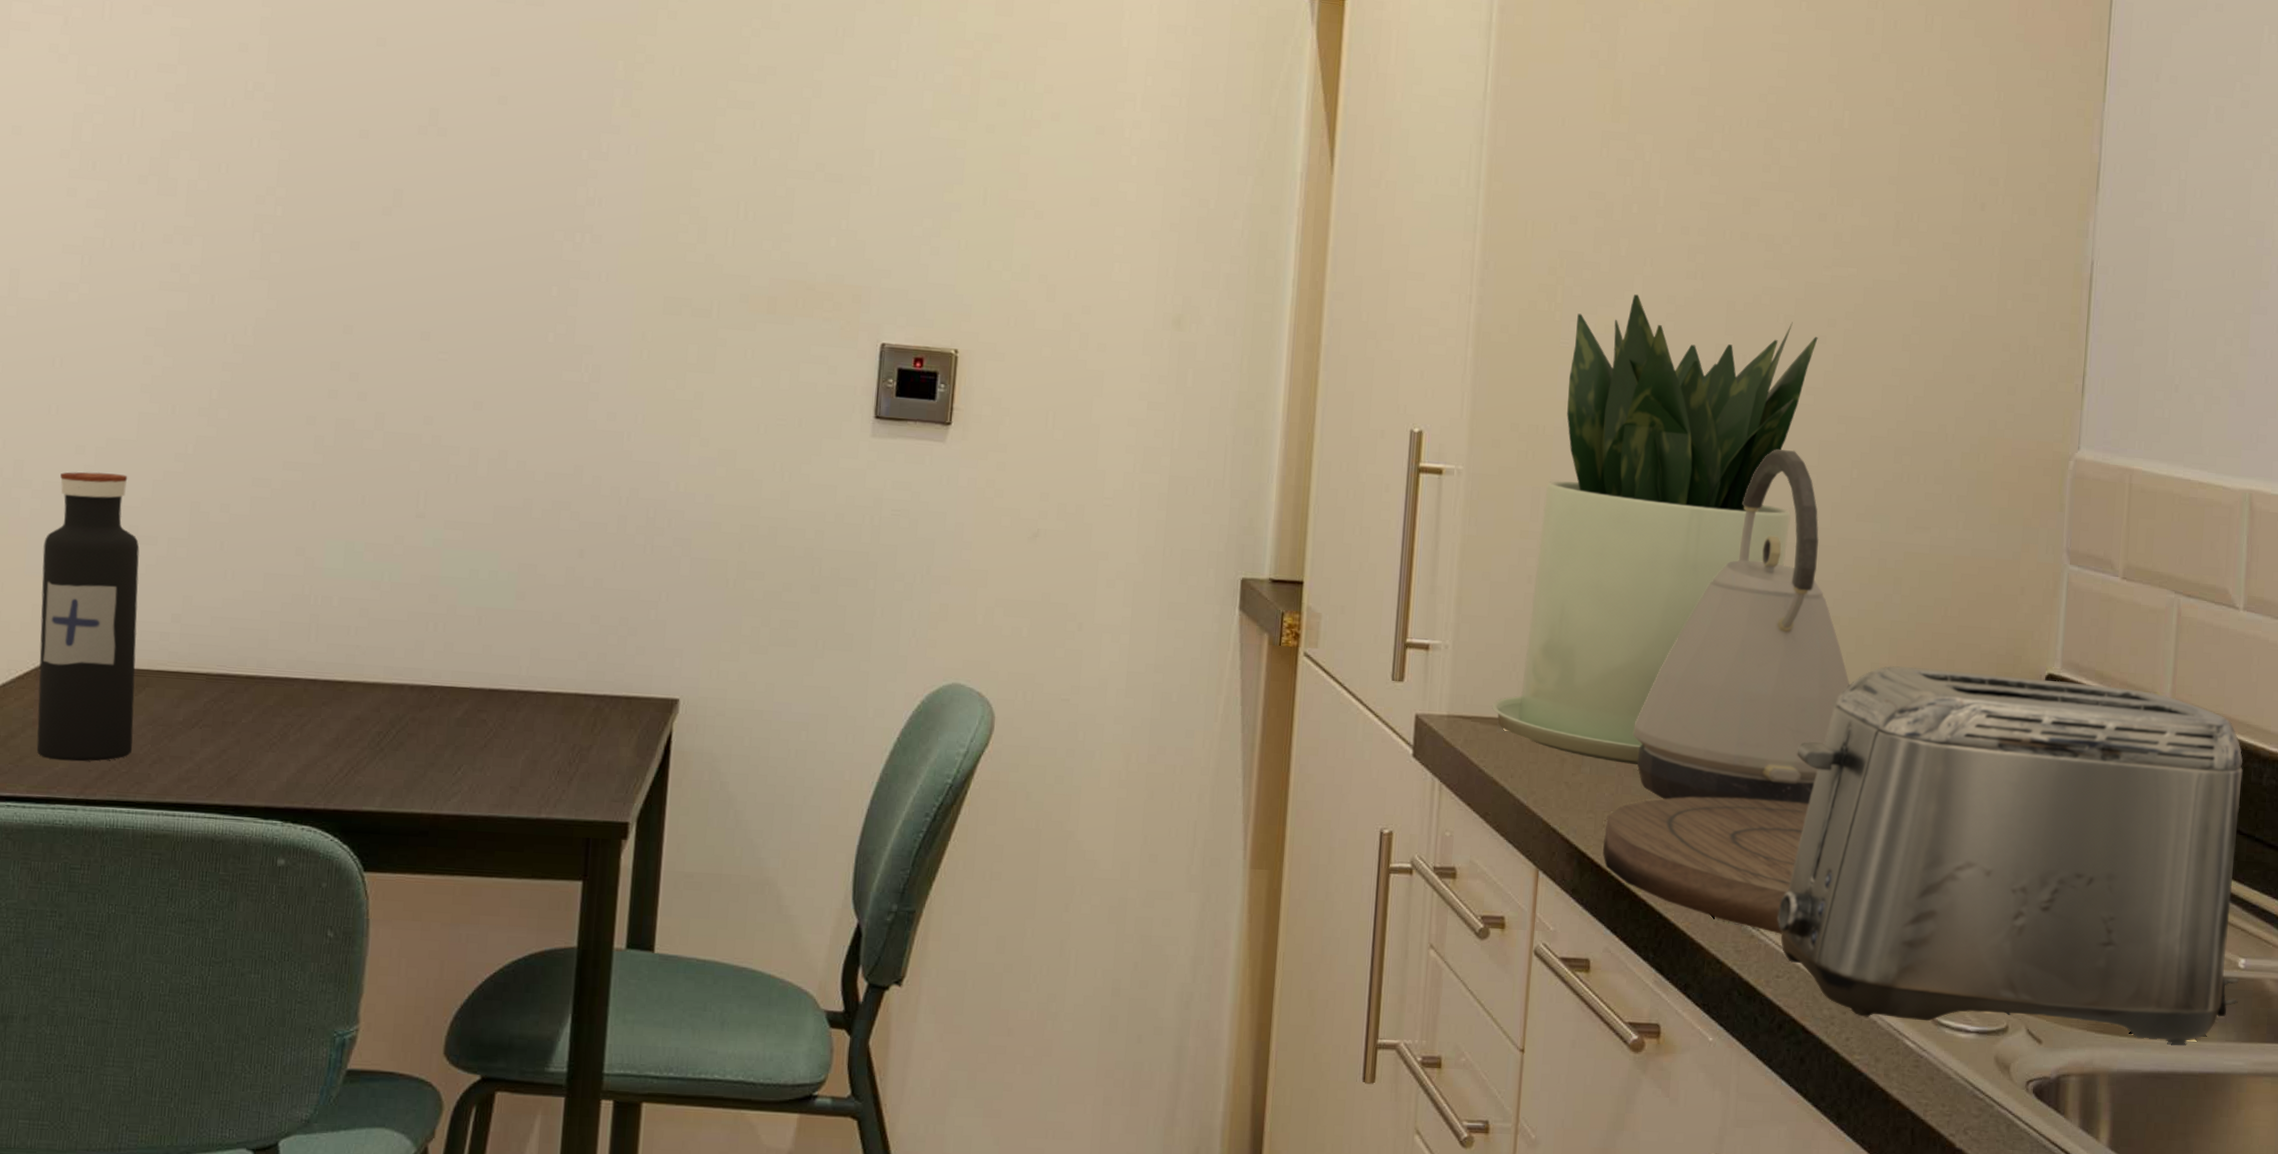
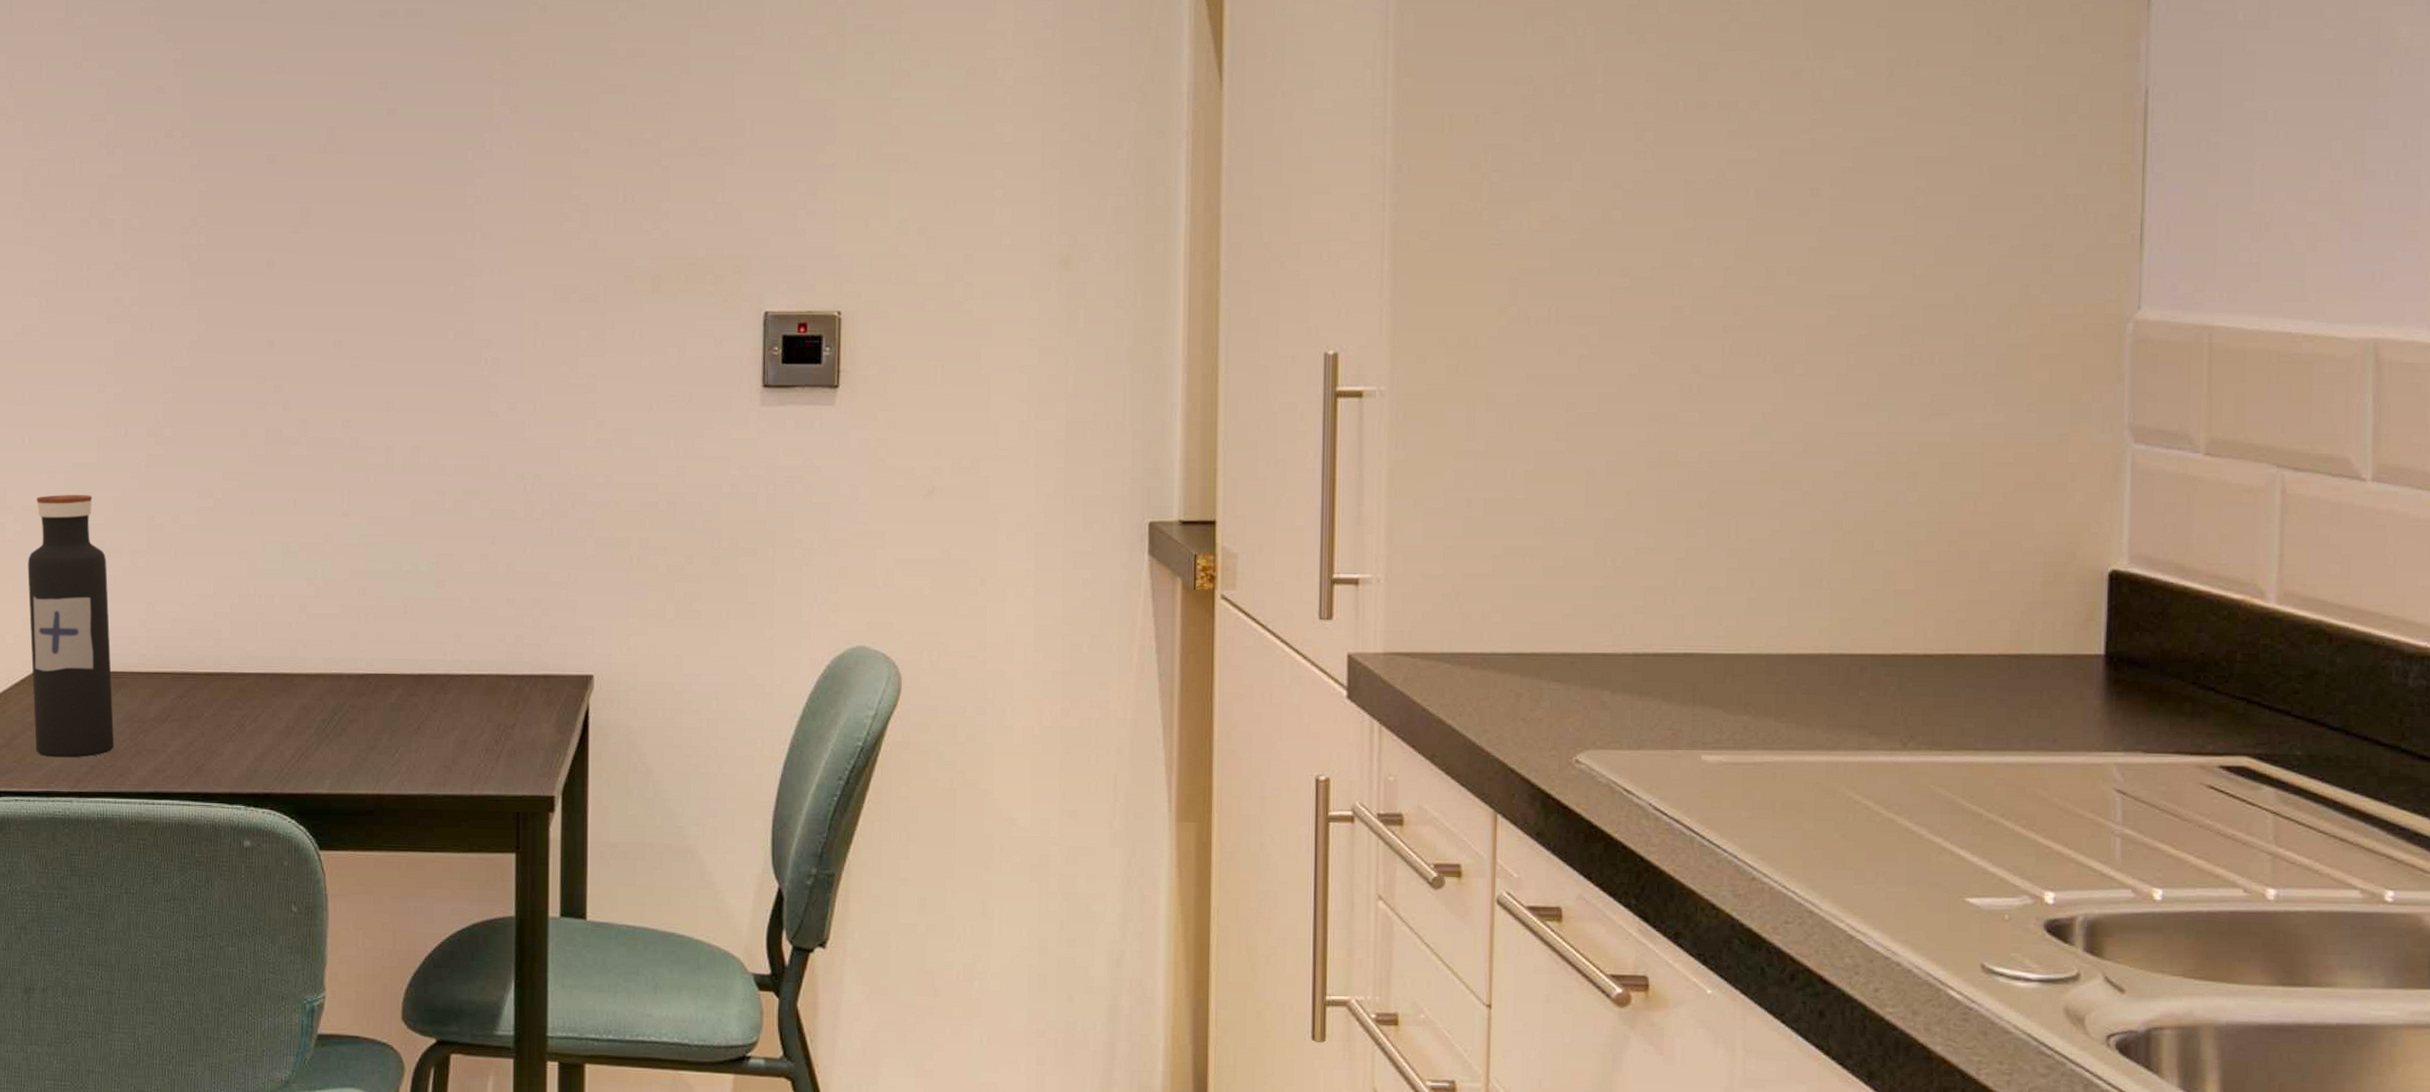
planter: present [1491,294,1818,765] -> none [1432,183,1798,697]
cutting board: present [1602,796,1809,934] -> none [1569,727,1815,876]
kettle: present [1633,449,1850,804] -> none [1599,338,1859,732]
toaster: present [1777,666,2243,1045] -> none [1783,571,2387,993]

